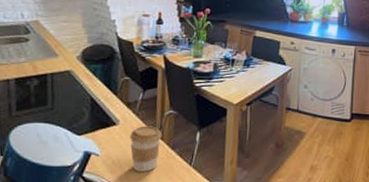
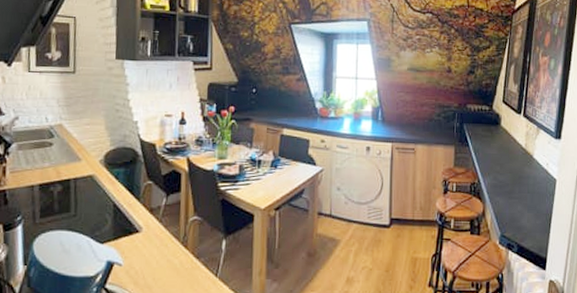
coffee cup: present [130,126,162,172] -> none [153,233,186,283]

